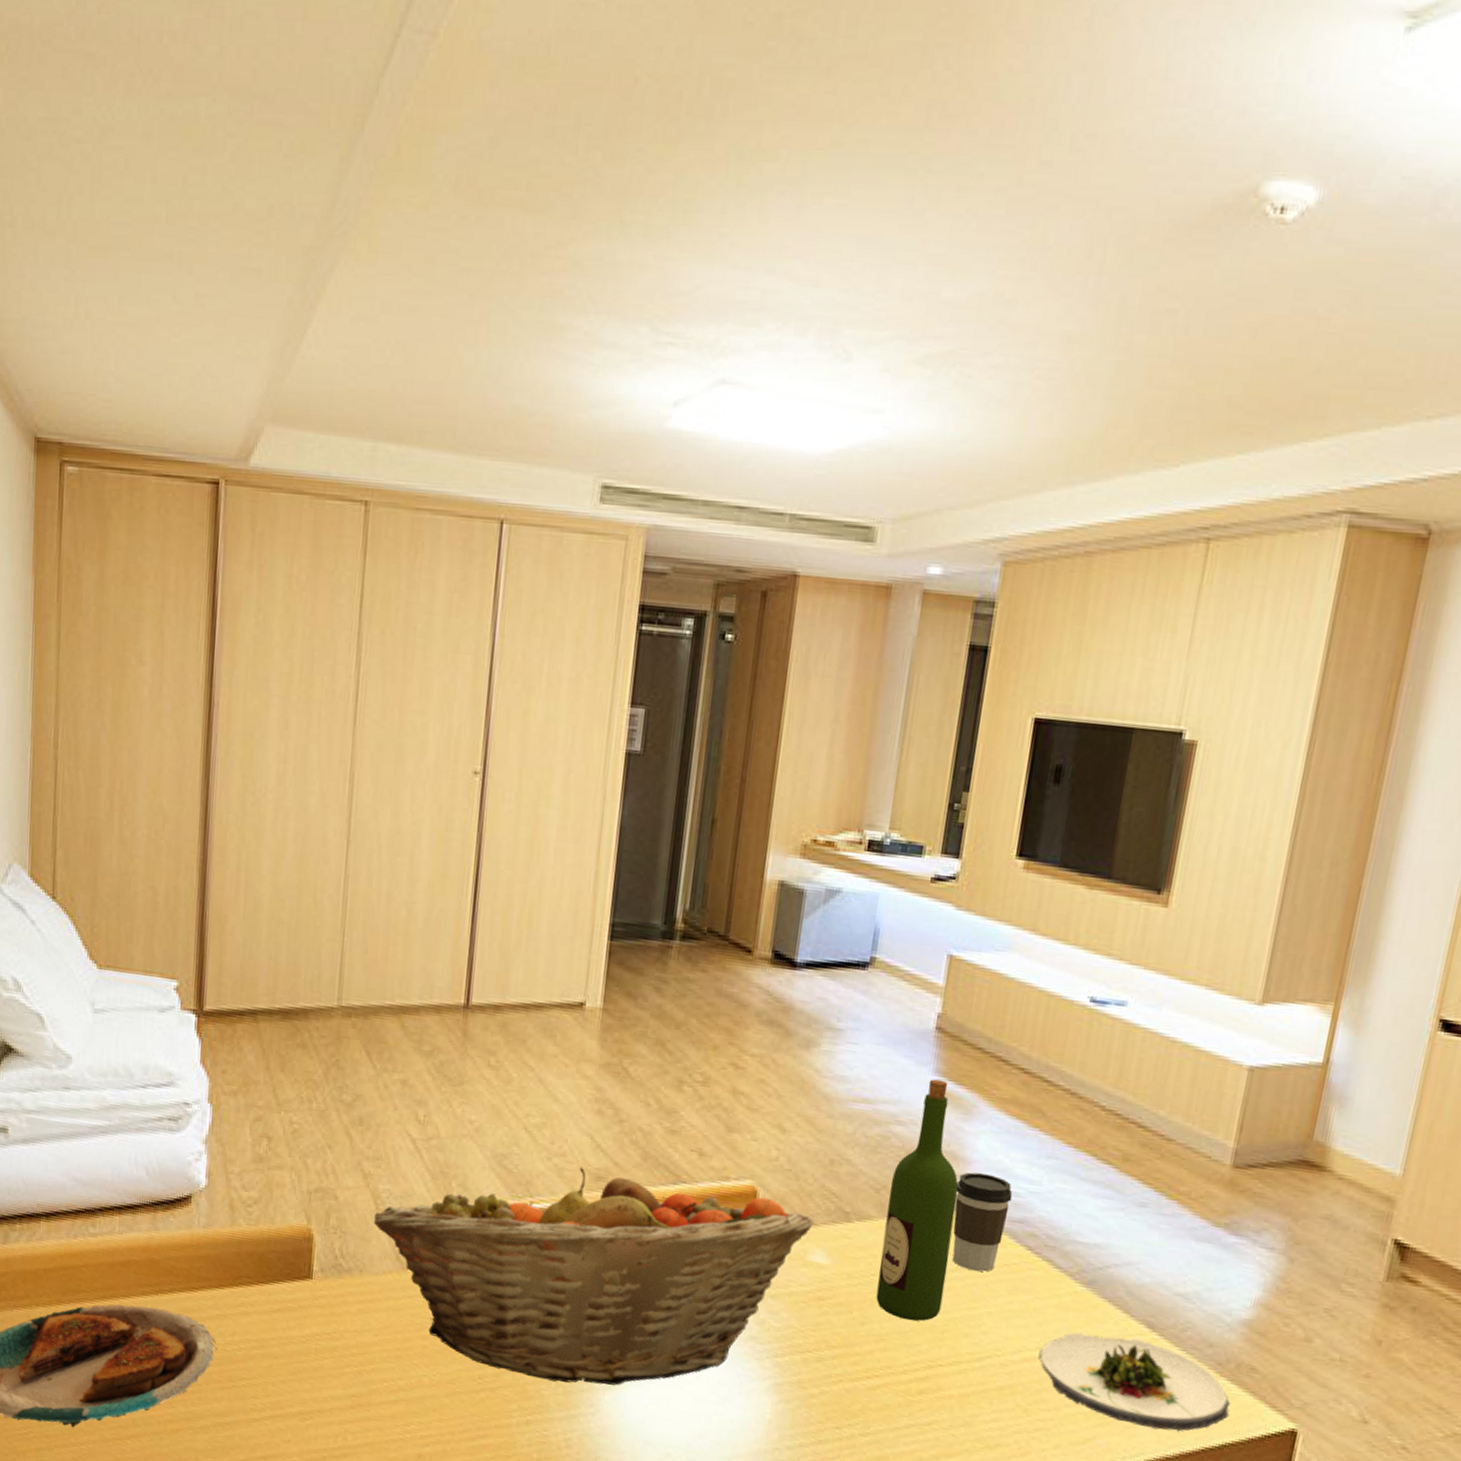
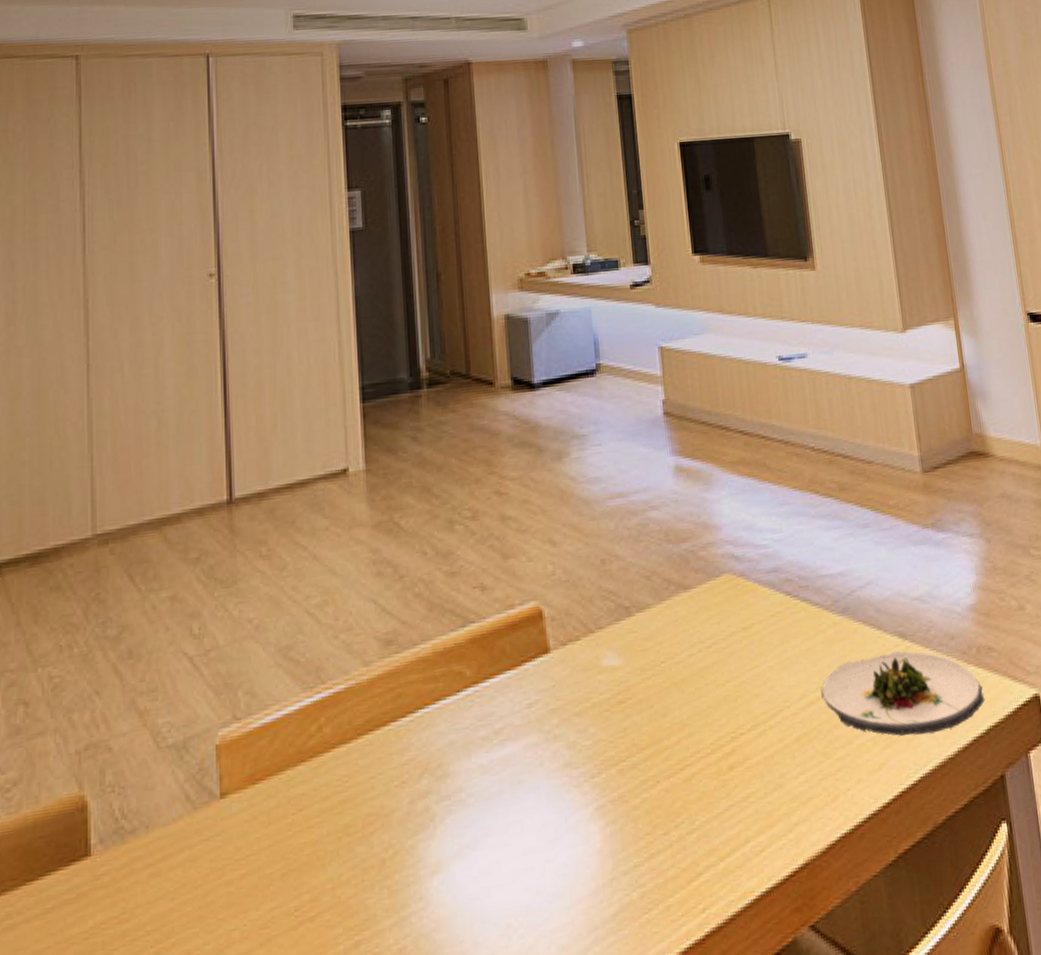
fruit basket: present [374,1167,814,1386] -> none [156,614,600,893]
wine bottle: present [876,1079,958,1321] -> none [658,459,729,698]
coffee cup: present [952,1172,1013,1272] -> none [714,534,764,631]

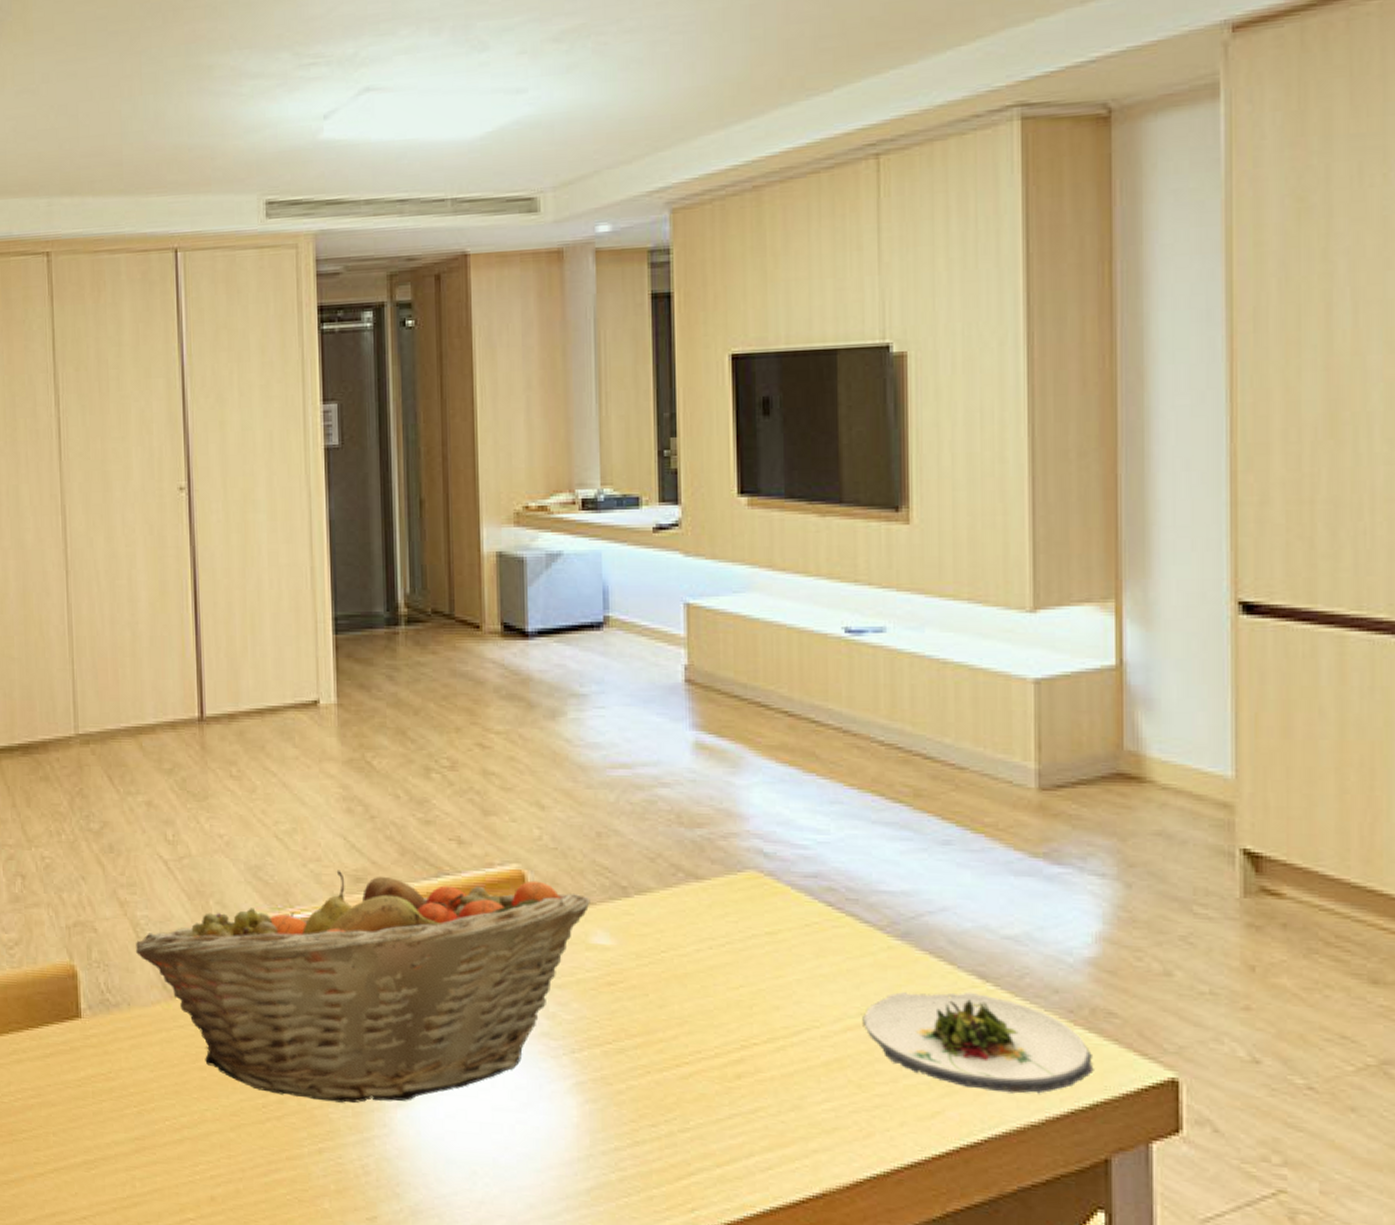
fruit basket: none [156,614,600,893] -> present [136,870,590,1104]

